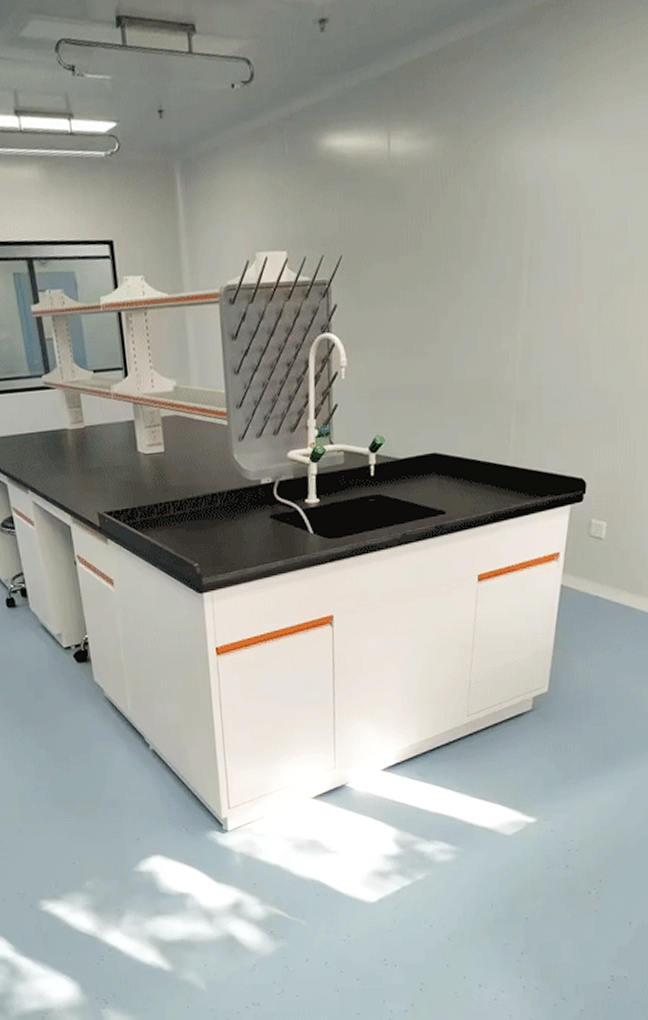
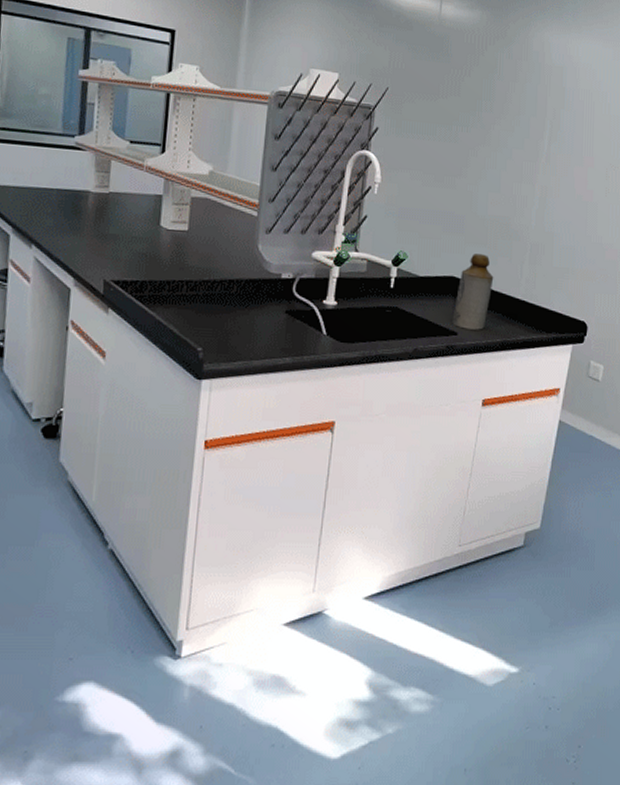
bottle: none [438,424,479,506] -> present [452,254,494,330]

